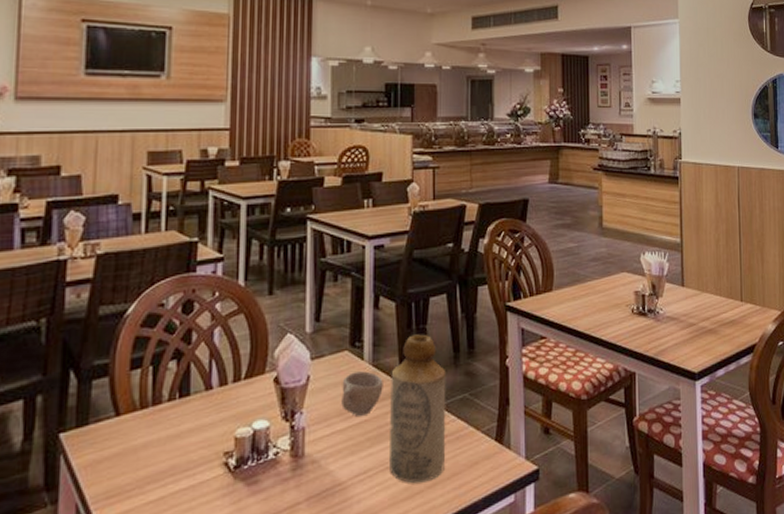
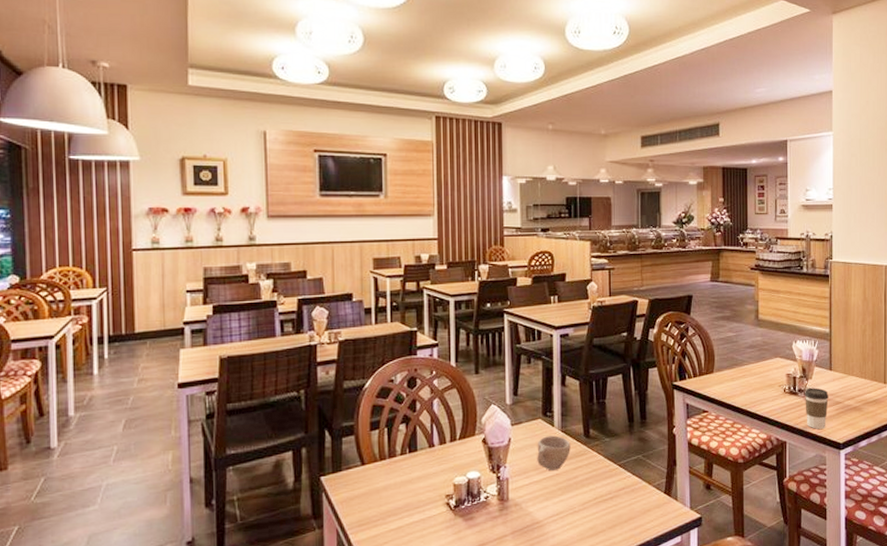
bottle: present [388,334,446,484] -> none [576,407,623,524]
coffee cup: none [654,307,681,357] -> present [804,387,829,429]

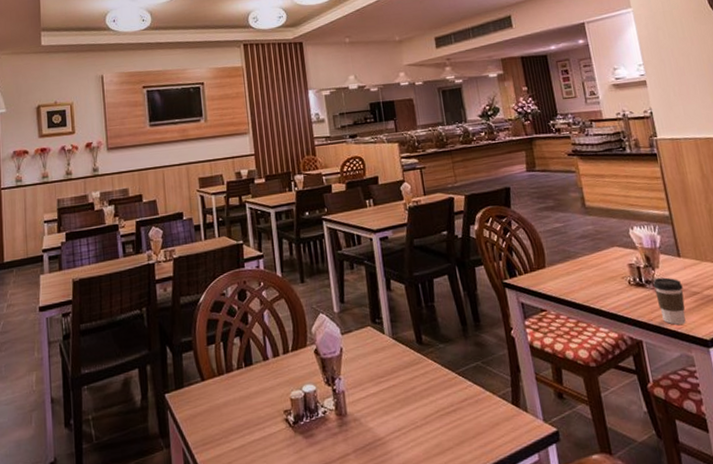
cup: present [537,435,571,471] -> none [369,343,405,382]

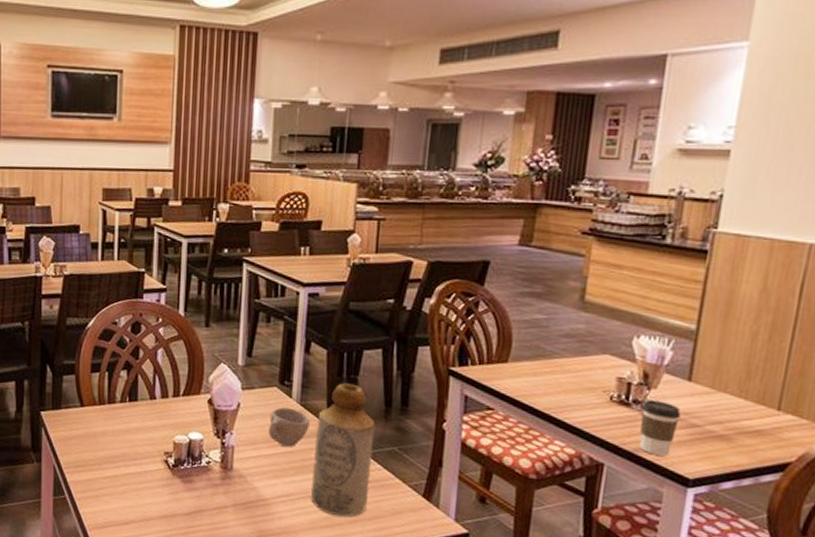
cup: none [369,343,405,382] -> present [268,407,310,447]
bottle: none [409,310,469,441] -> present [310,383,376,517]

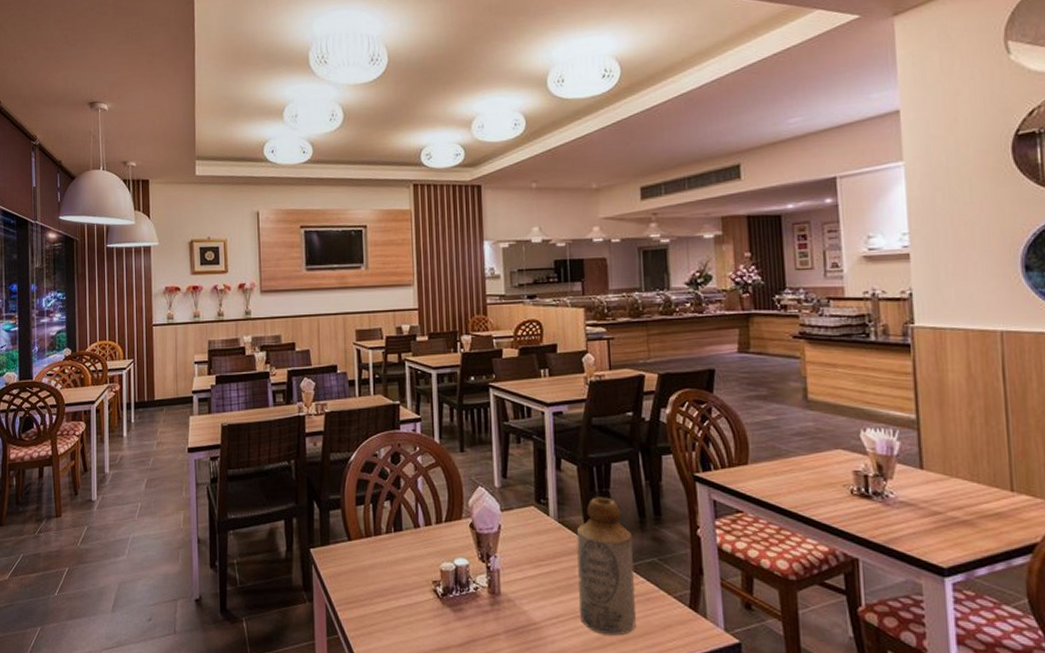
cup: present [268,407,310,447] -> none [530,526,570,566]
coffee cup: present [639,399,681,456] -> none [881,491,921,546]

